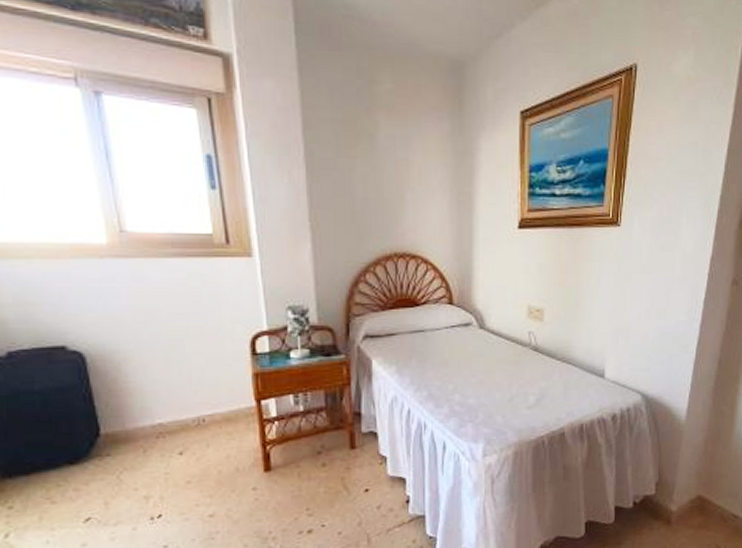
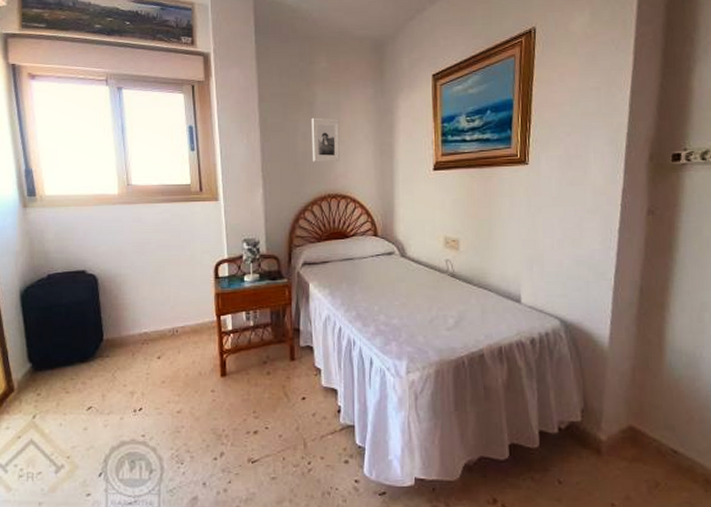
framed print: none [372,154,410,213] -> present [311,117,341,162]

